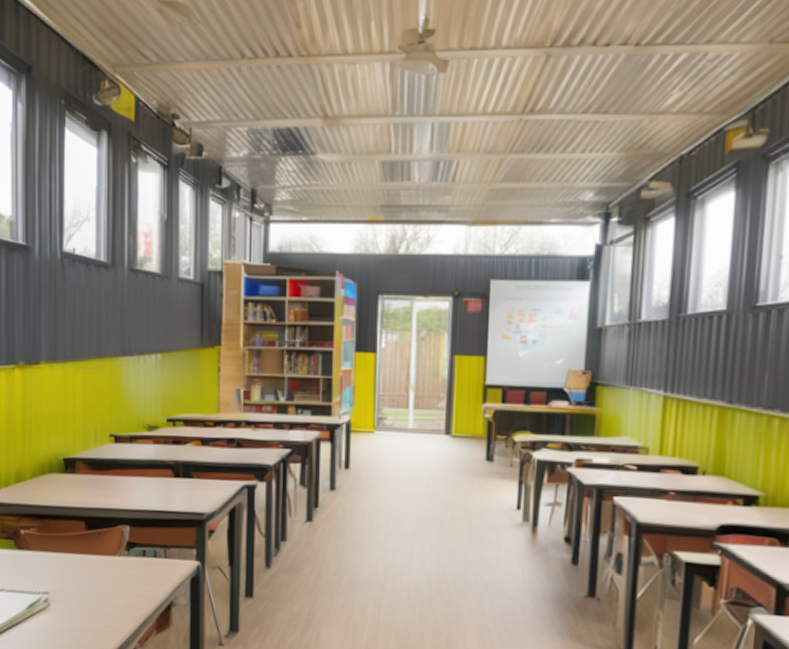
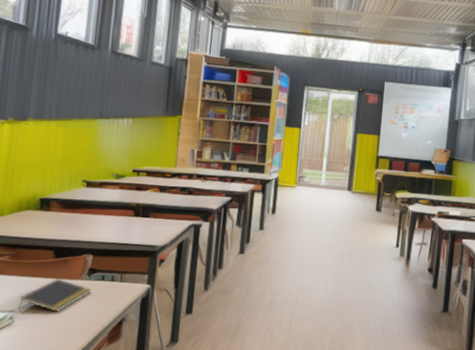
notepad: none [52,554,132,594] -> present [18,278,92,312]

